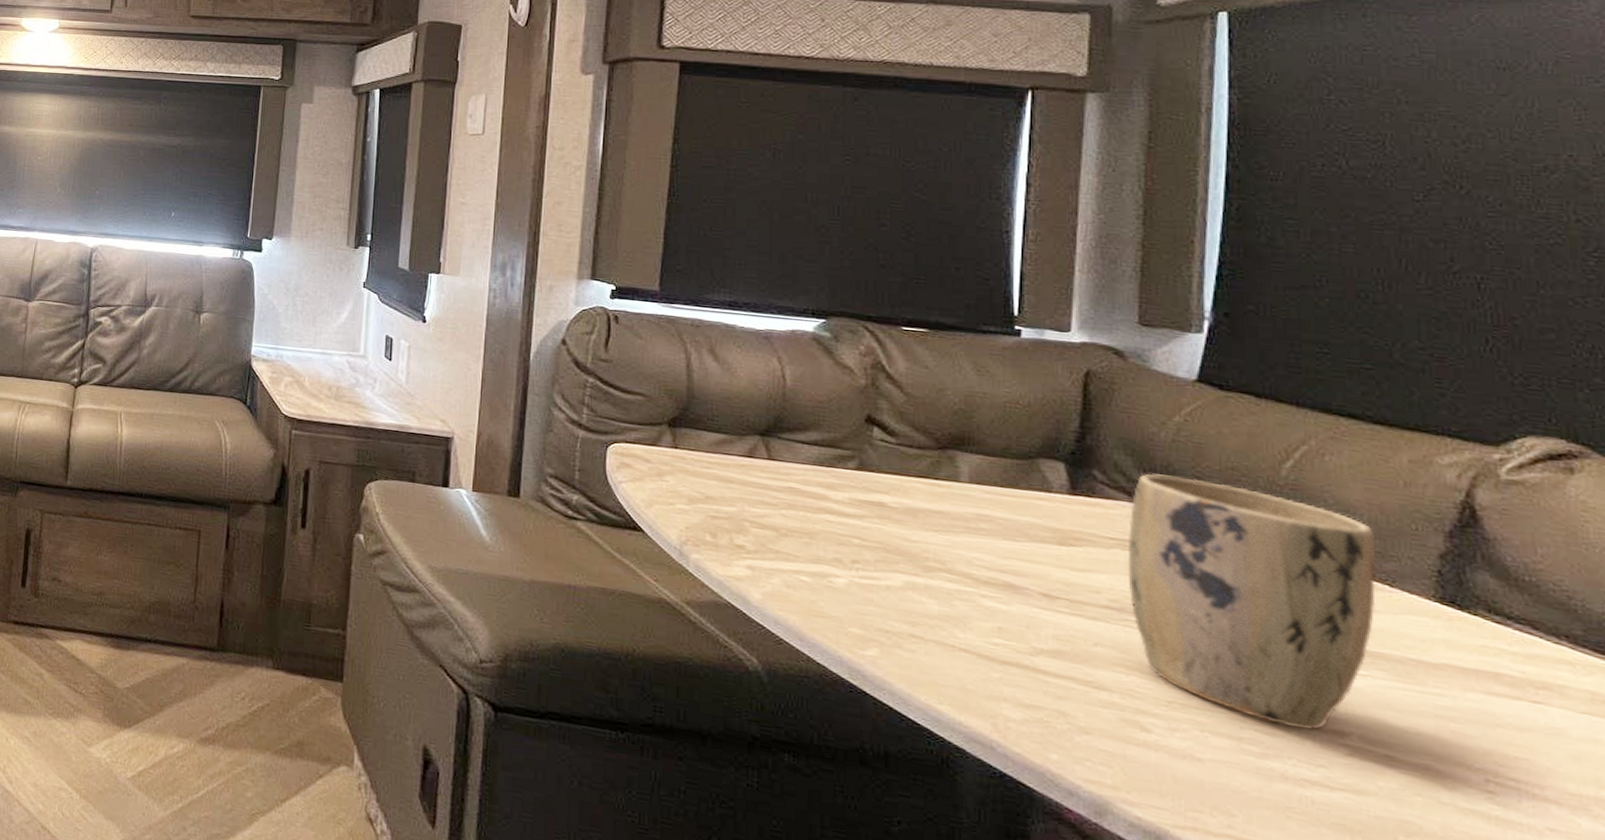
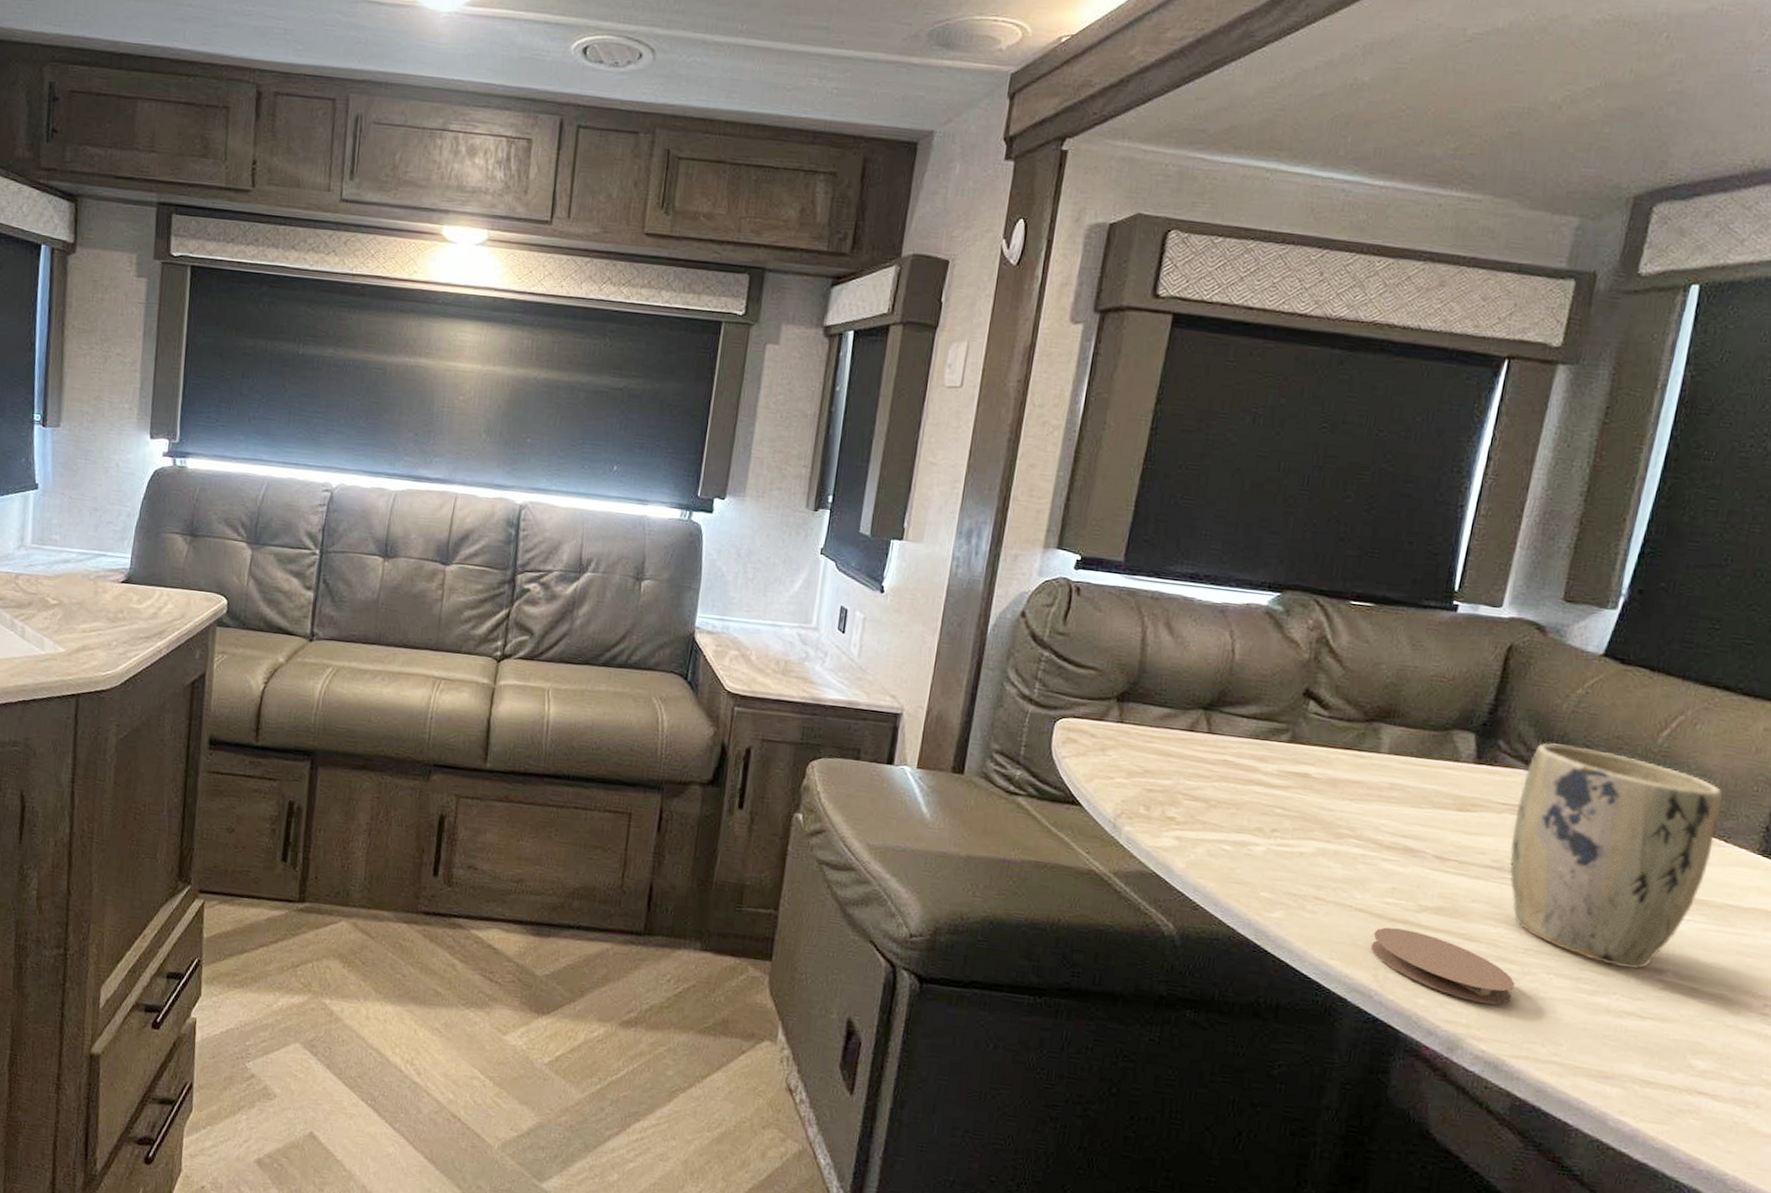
coaster: none [983,670,1163,765] -> present [1370,927,1515,1005]

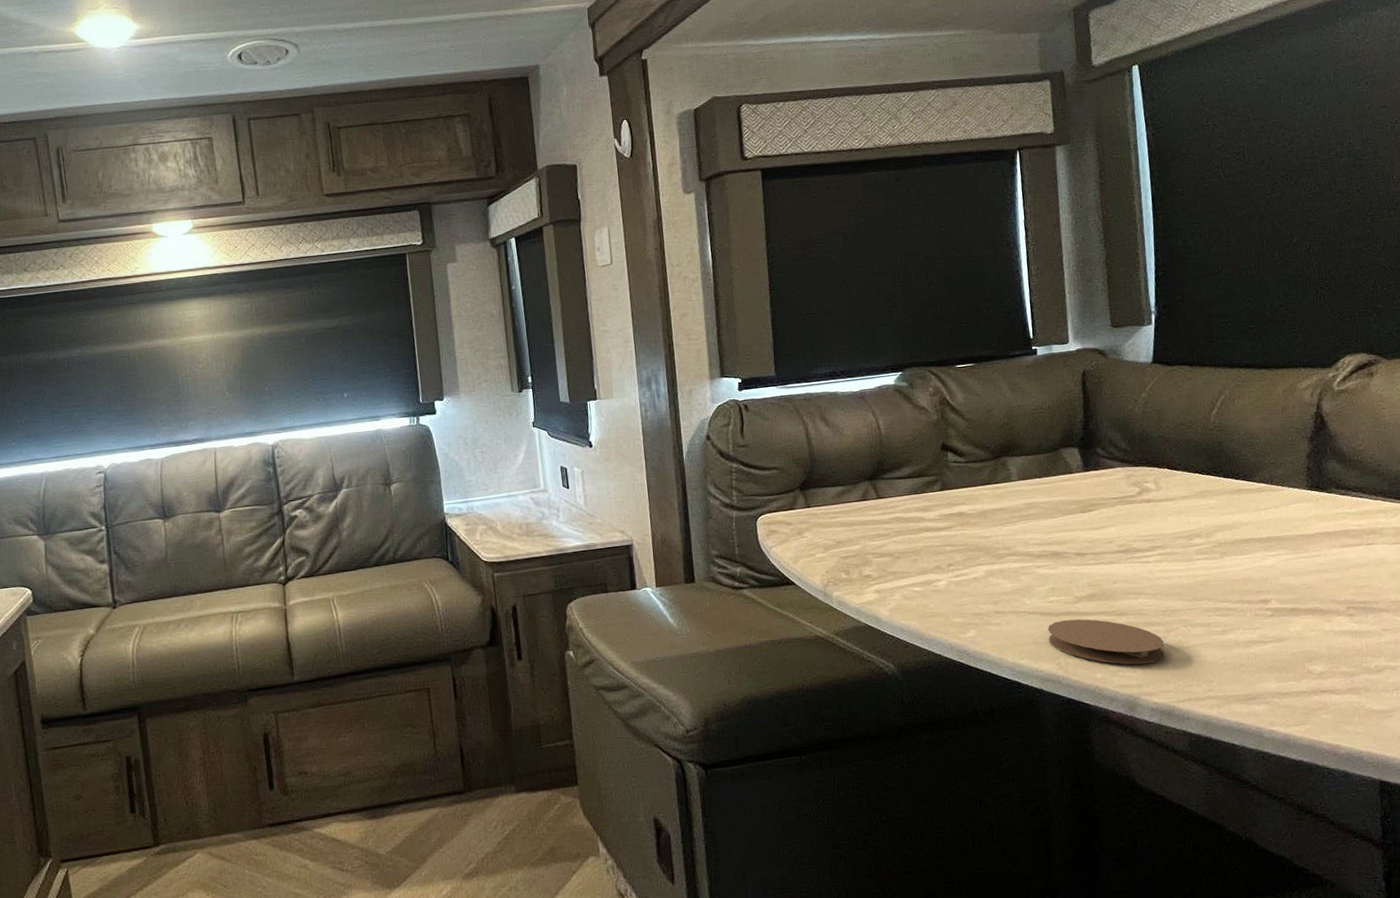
plant pot: present [1509,743,1722,970] -> none [1124,437,1276,607]

